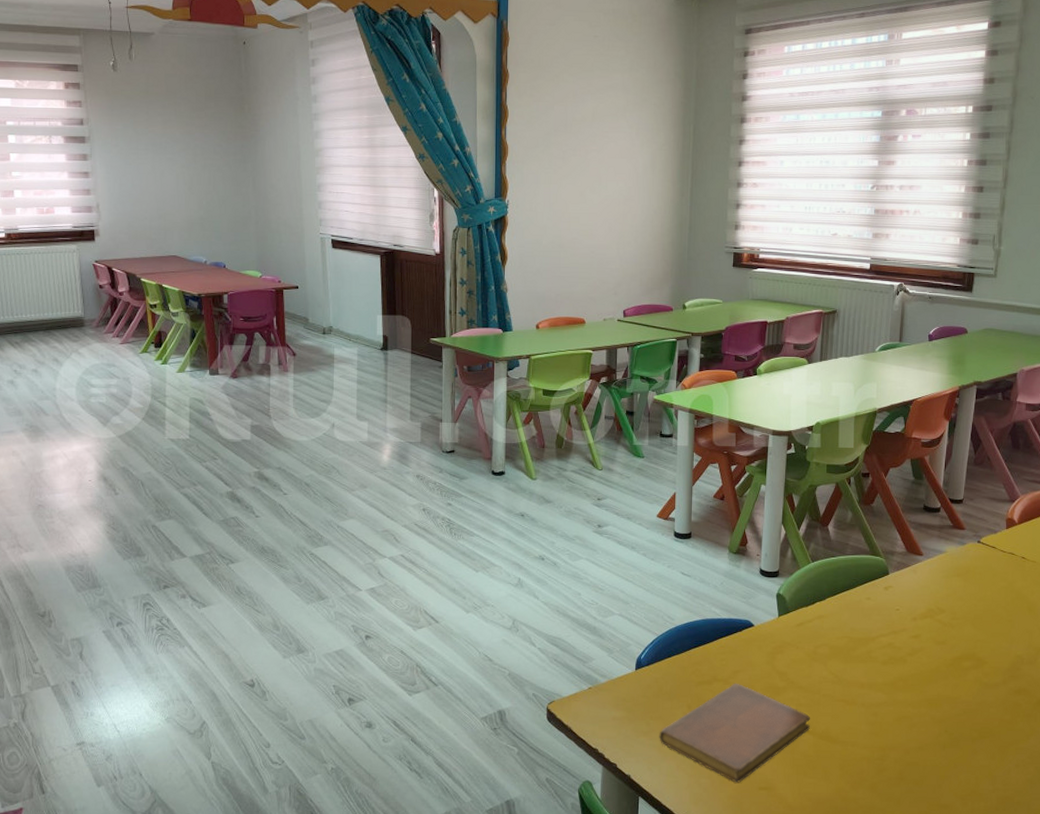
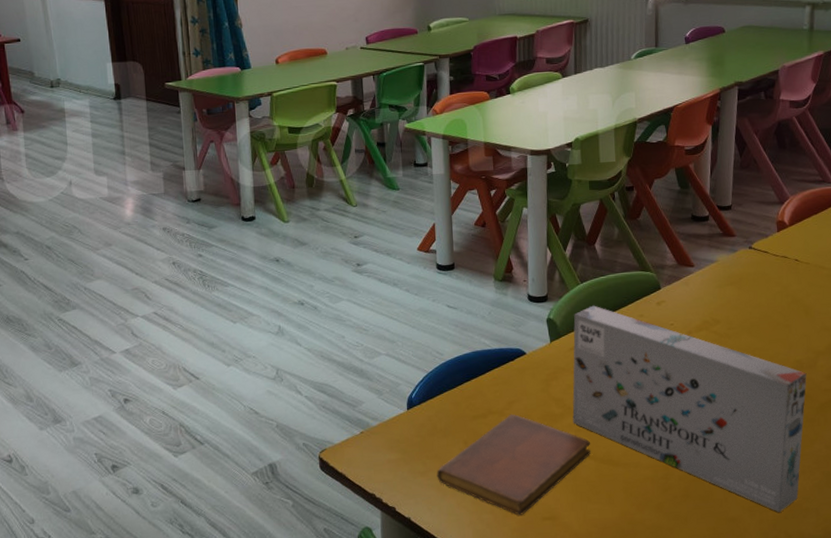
toy set box: none [795,584,1027,803] -> present [572,305,807,512]

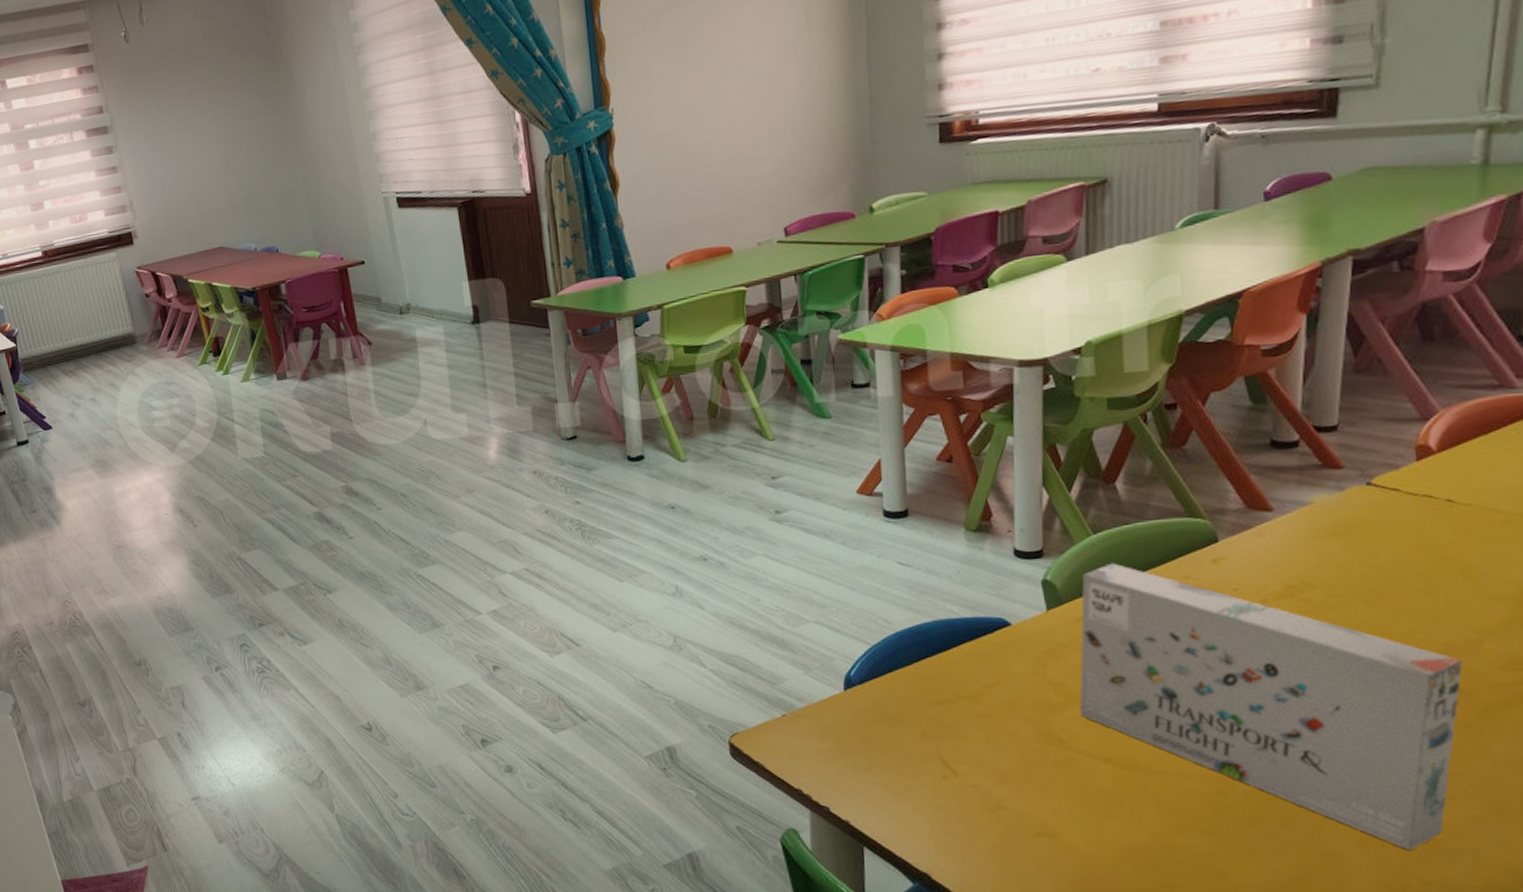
notebook: present [436,414,591,515] -> none [884,700,1108,828]

